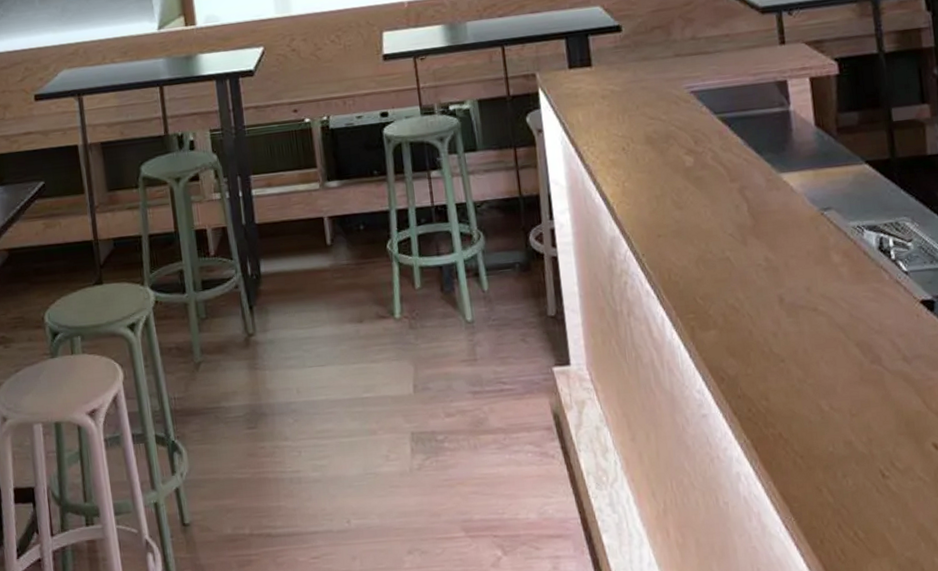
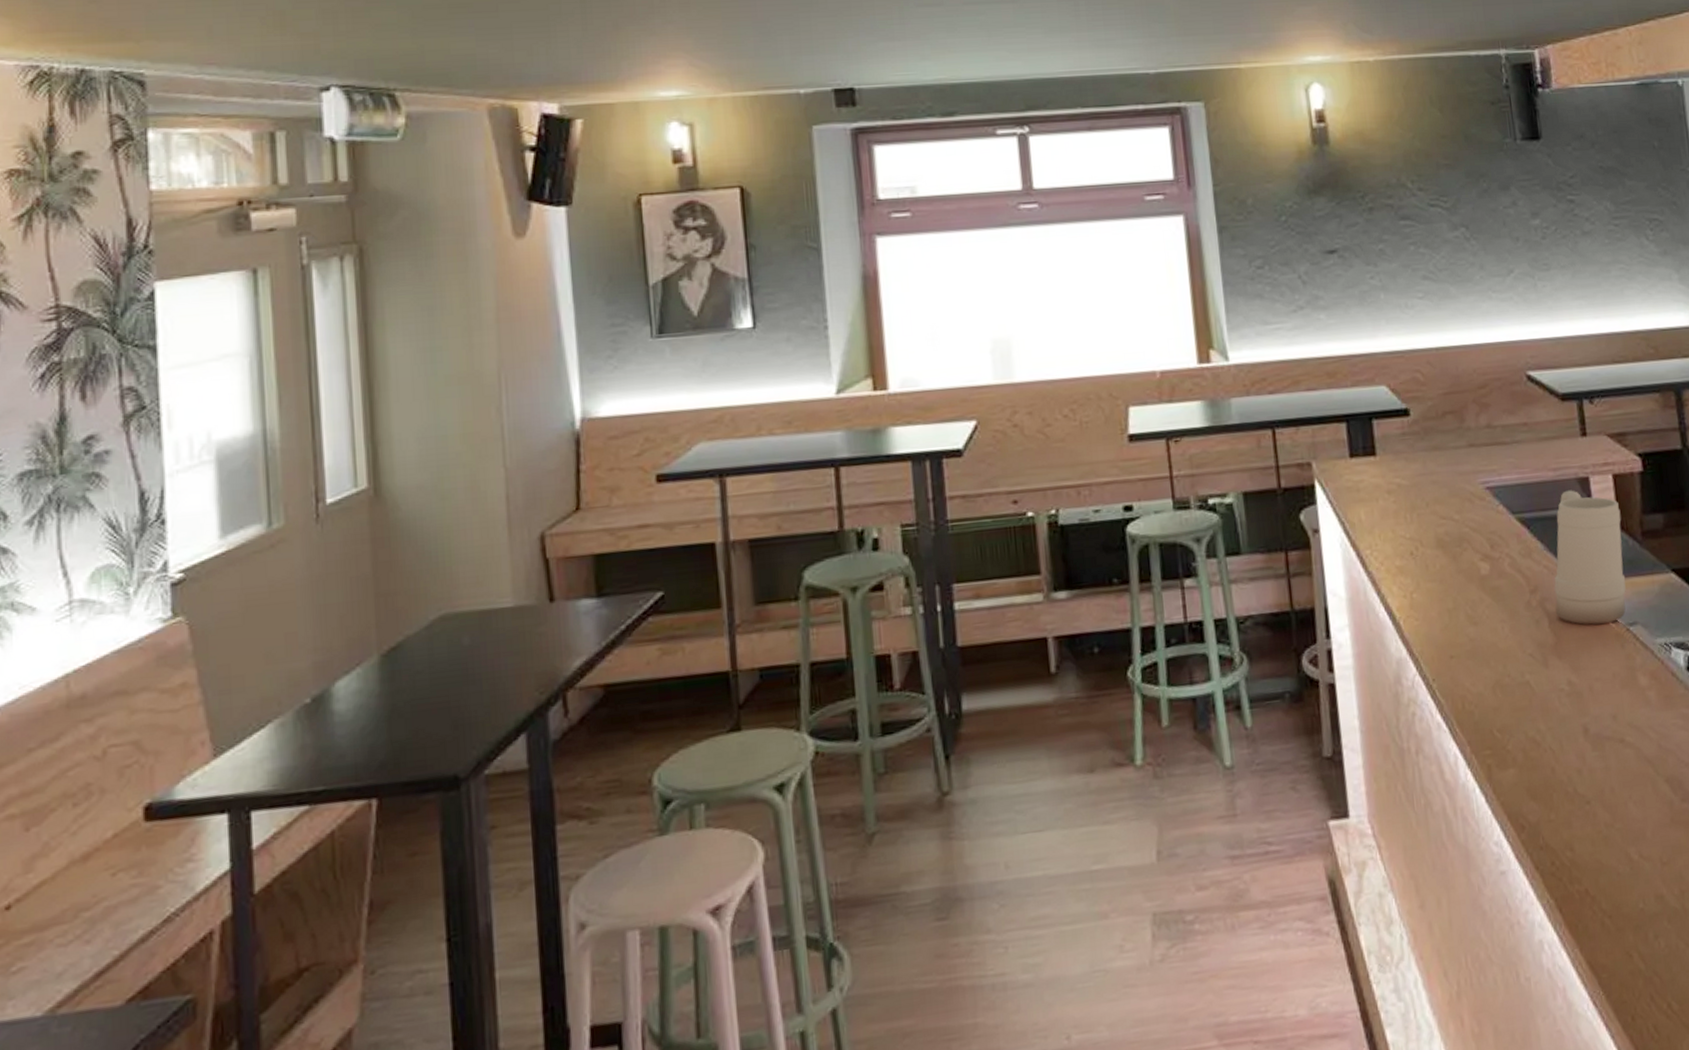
beer mug: none [752,92,821,210] -> present [1554,490,1626,625]

